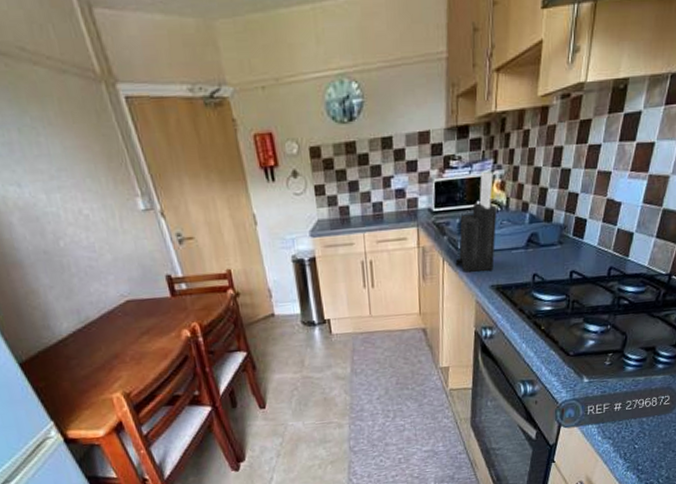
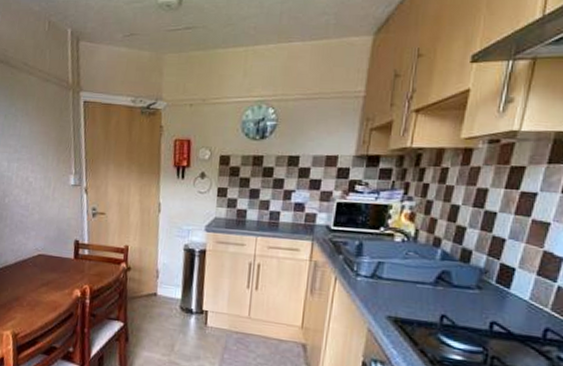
knife block: present [455,172,497,273] -> none [348,201,403,301]

